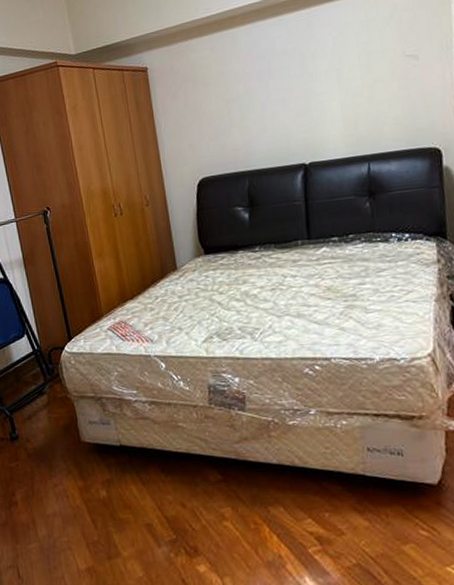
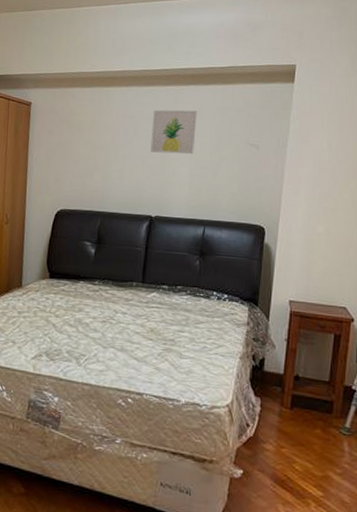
wall art: none [286,31,342,92] -> present [150,110,197,154]

